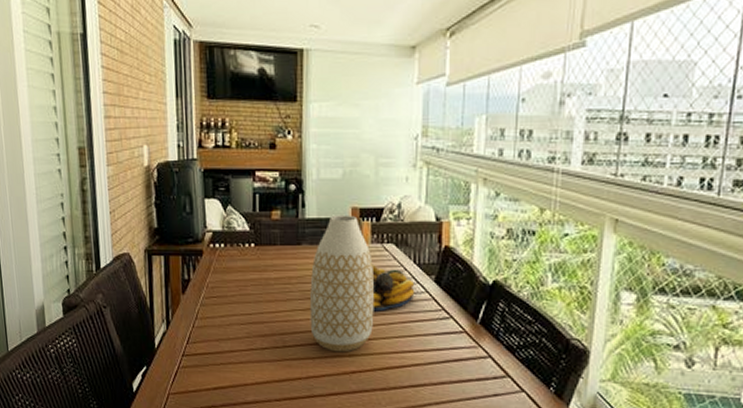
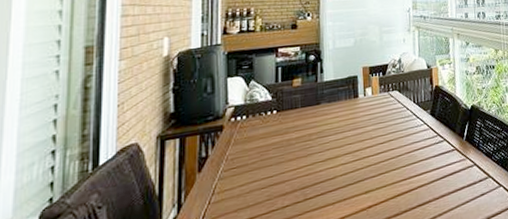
vase: present [309,215,374,353] -> none [328,73,385,193]
fruit bowl: present [372,264,415,312] -> none [381,109,416,149]

